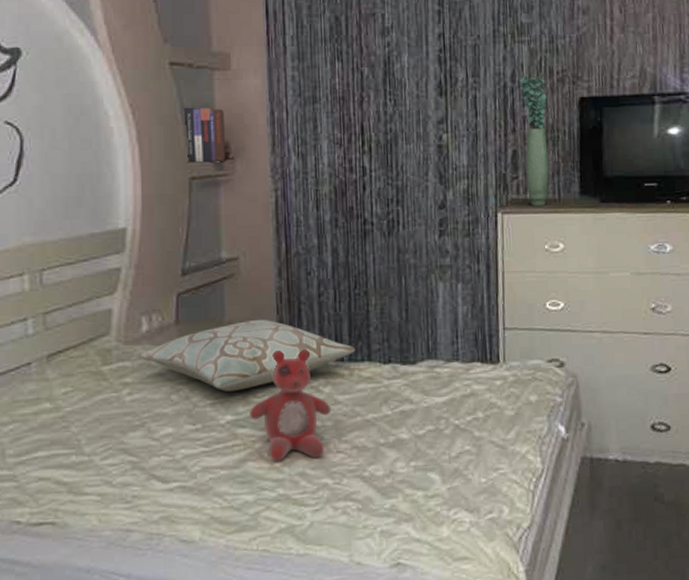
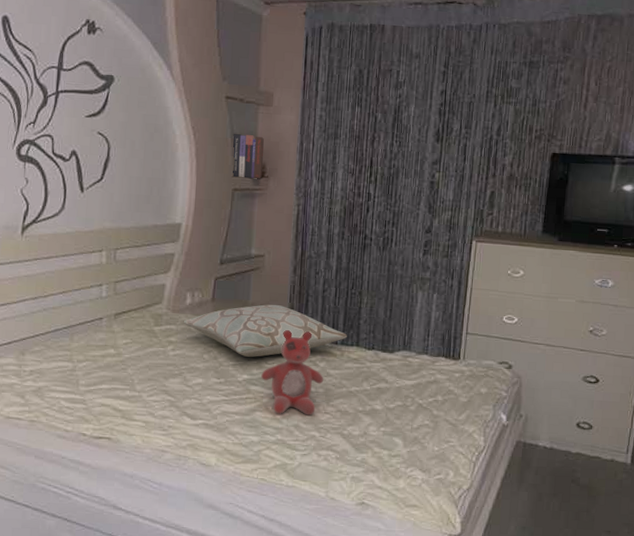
vase: present [519,71,550,207] -> none [499,127,525,240]

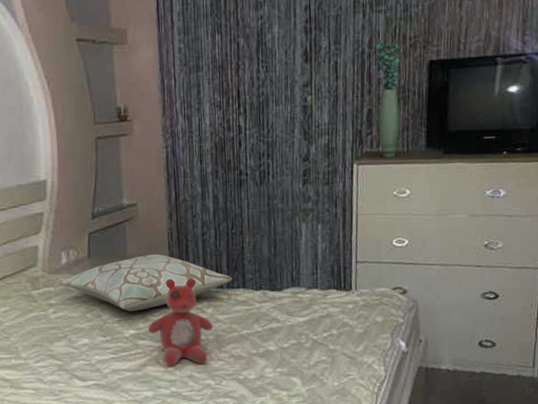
books: present [231,134,264,179] -> none [89,78,126,125]
vase: none [499,127,525,240] -> present [376,38,400,159]

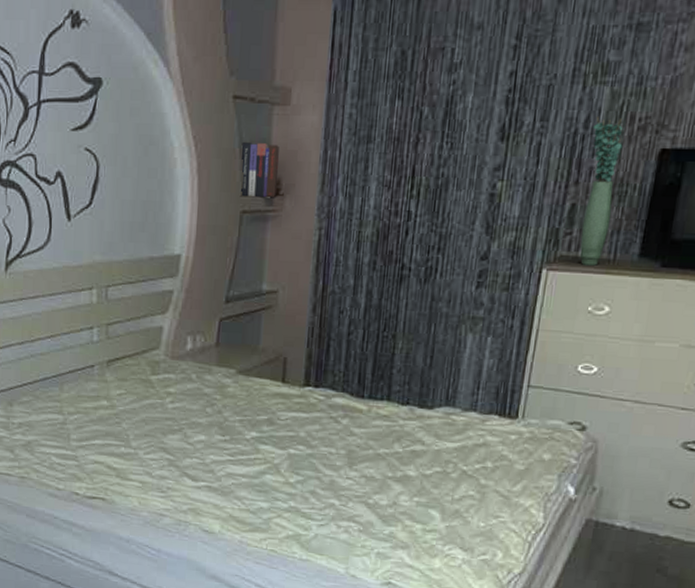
pillow: present [61,253,233,311] -> none [183,349,377,412]
books: none [89,78,126,125] -> present [239,143,279,198]
stuffed bear: present [148,278,213,366] -> none [272,380,347,481]

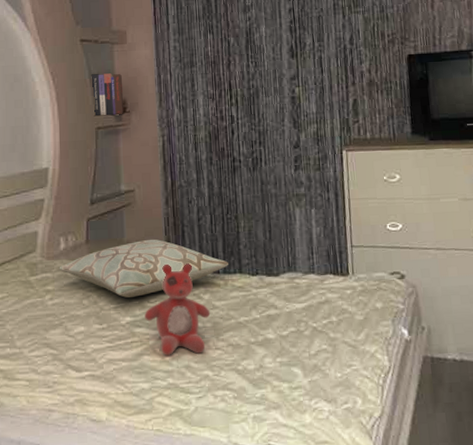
pillow: none [183,349,377,412] -> present [59,239,229,298]
stuffed bear: none [272,380,347,481] -> present [145,263,211,356]
vase: present [579,117,624,267] -> none [356,36,385,145]

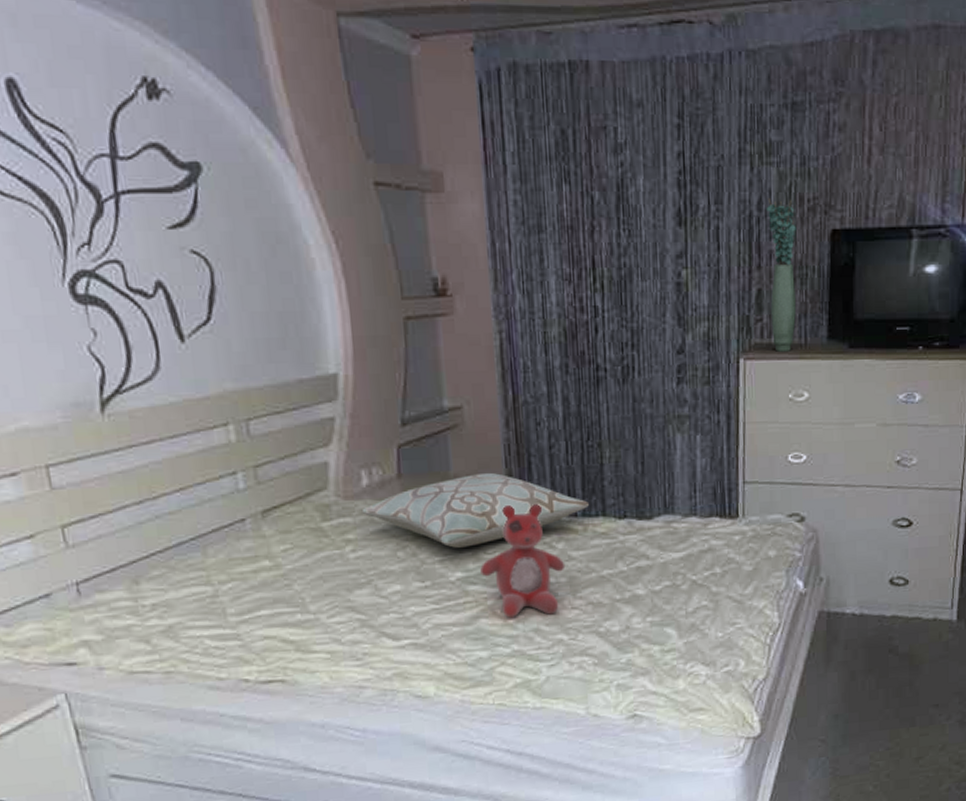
books: present [91,73,124,117] -> none [393,237,445,301]
vase: none [356,36,385,145] -> present [766,198,797,353]

